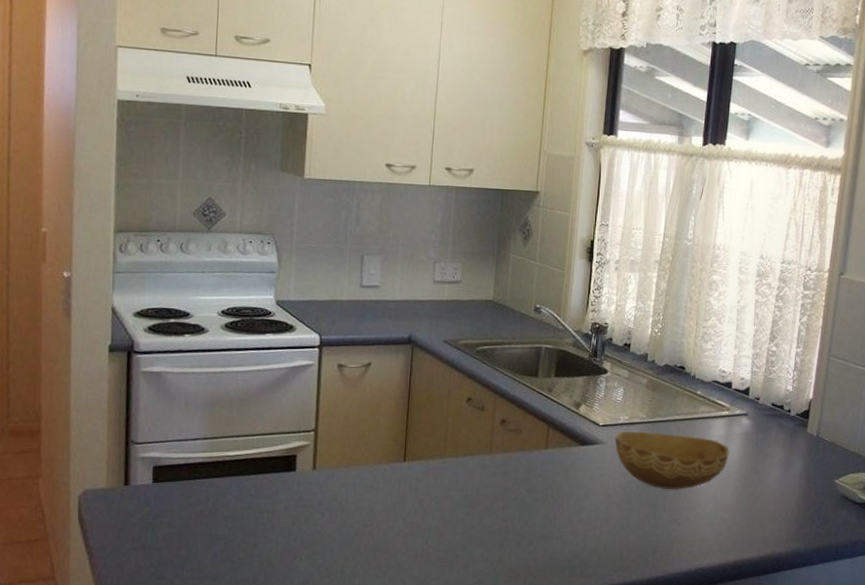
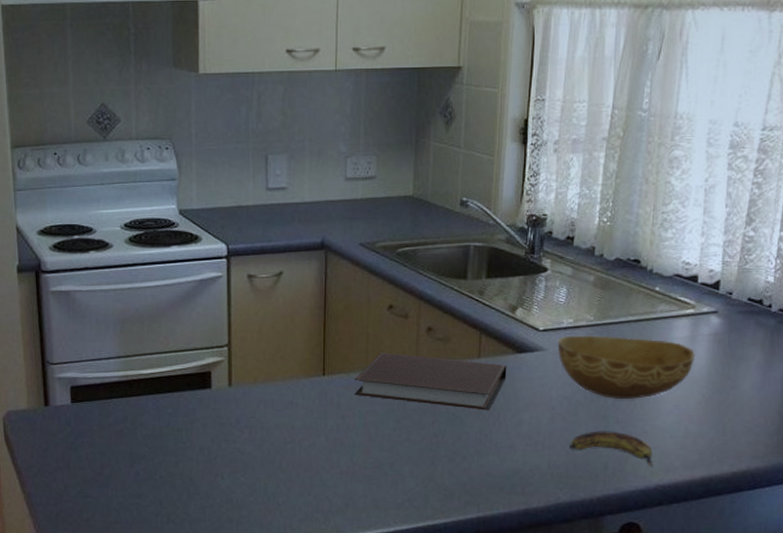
notebook: none [432,442,571,498] -> present [354,353,507,411]
banana: none [623,518,695,552] -> present [569,431,654,467]

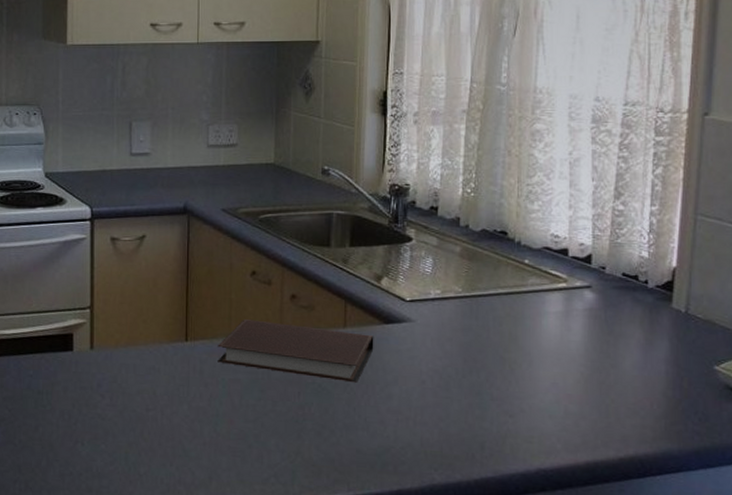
bowl: present [557,334,695,400] -> none [425,306,570,376]
banana: present [569,431,654,467] -> none [442,408,533,449]

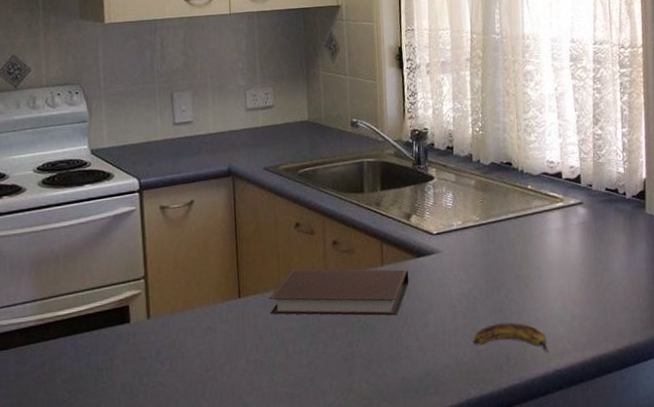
banana: none [442,408,533,449] -> present [473,322,549,354]

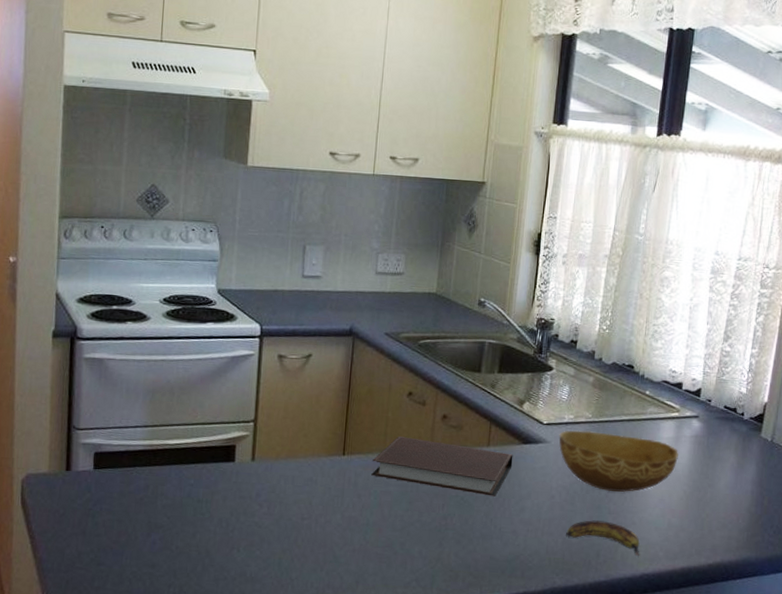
bowl: none [450,232,570,293] -> present [559,430,678,492]

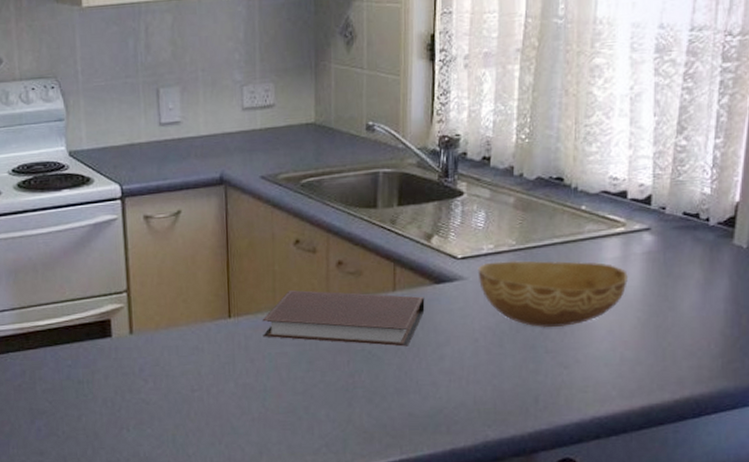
banana: present [566,520,640,557] -> none [496,362,588,399]

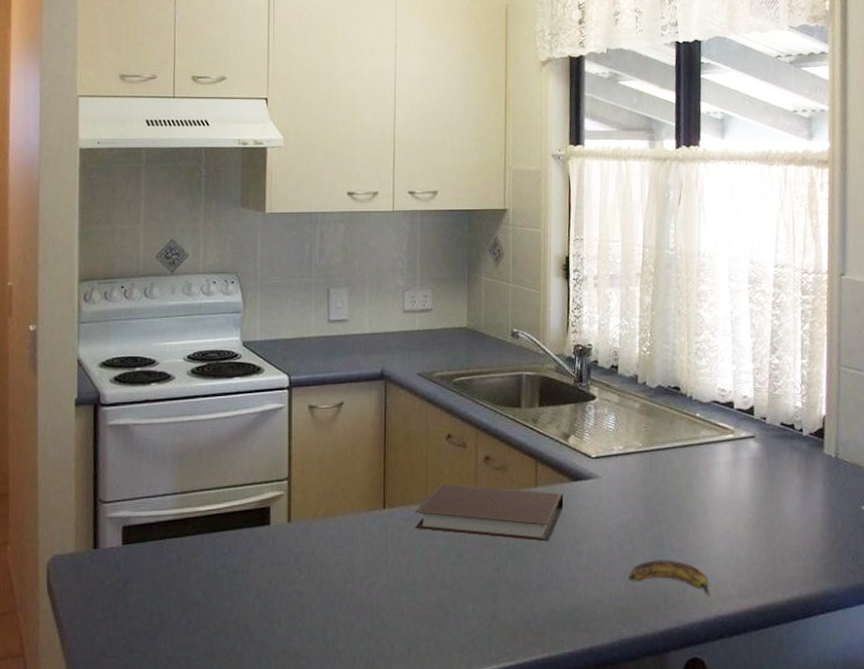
bowl: present [477,260,628,328] -> none [609,460,739,527]
banana: none [496,362,588,399] -> present [629,560,711,597]

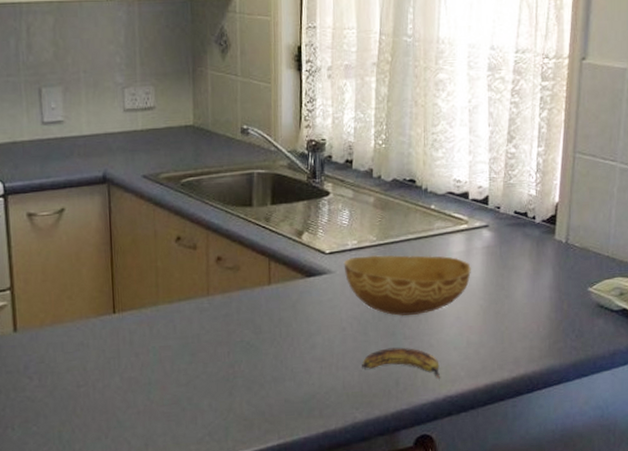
notebook: present [415,483,564,542] -> none [146,285,298,337]
bowl: none [609,460,739,527] -> present [343,254,471,317]

